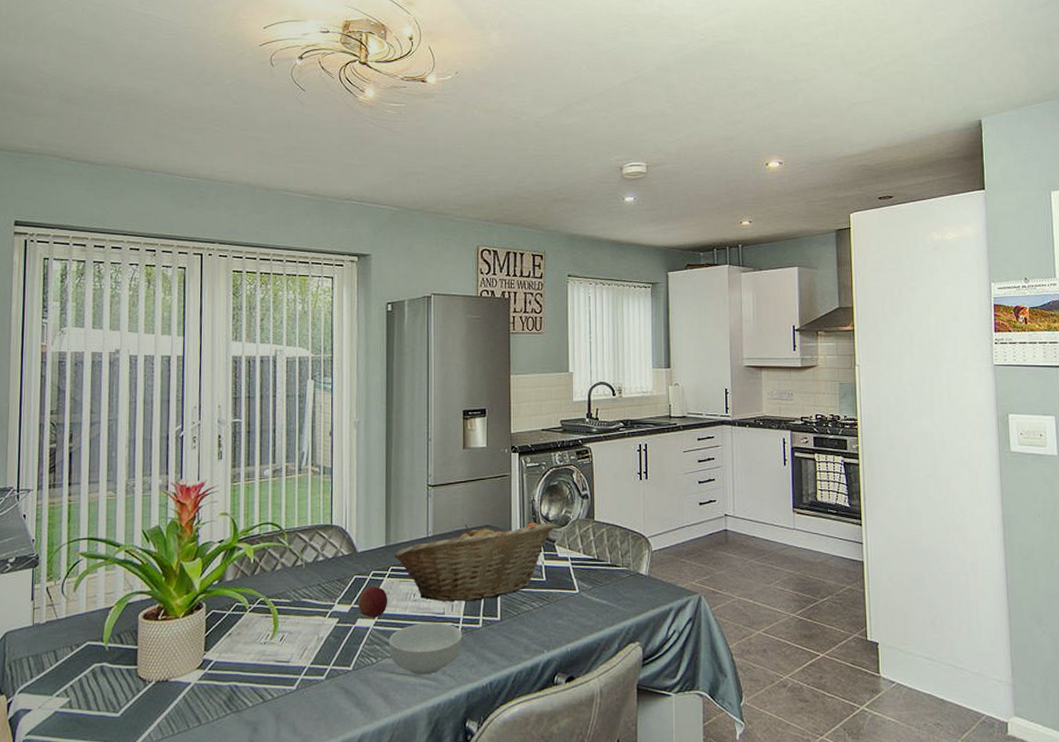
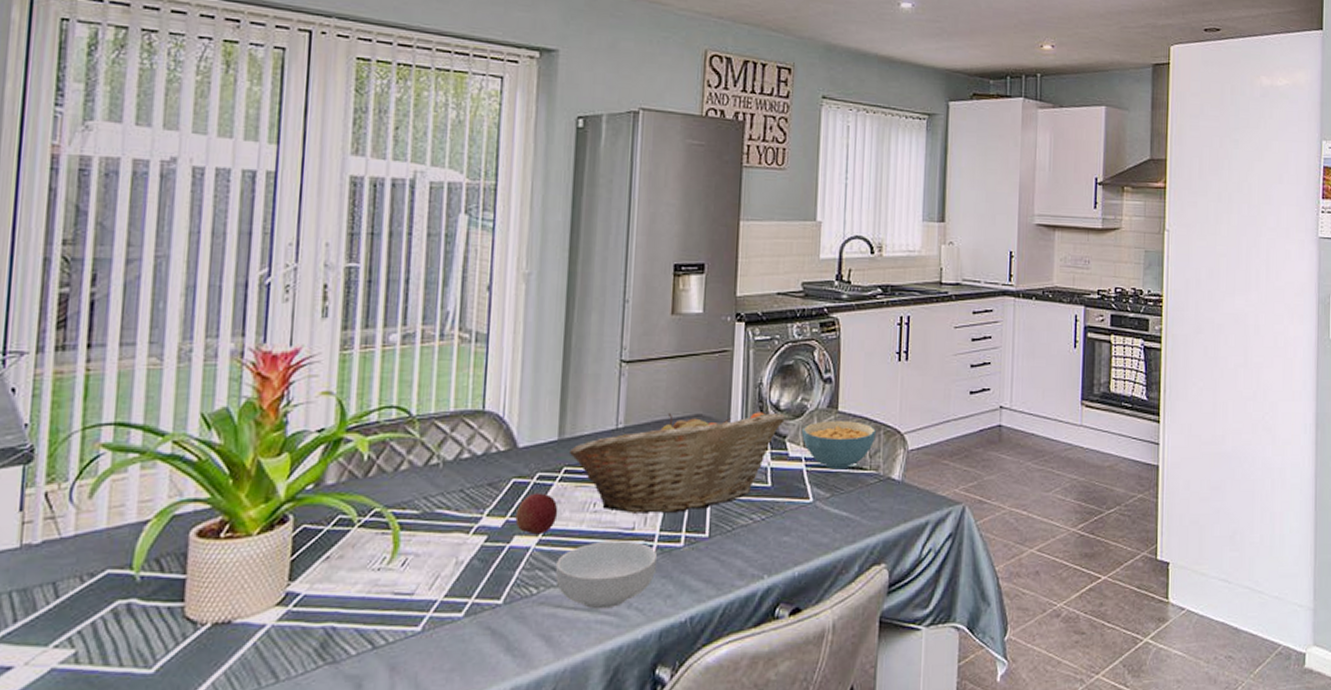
cereal bowl: none [567,528,625,567] -> present [802,421,876,470]

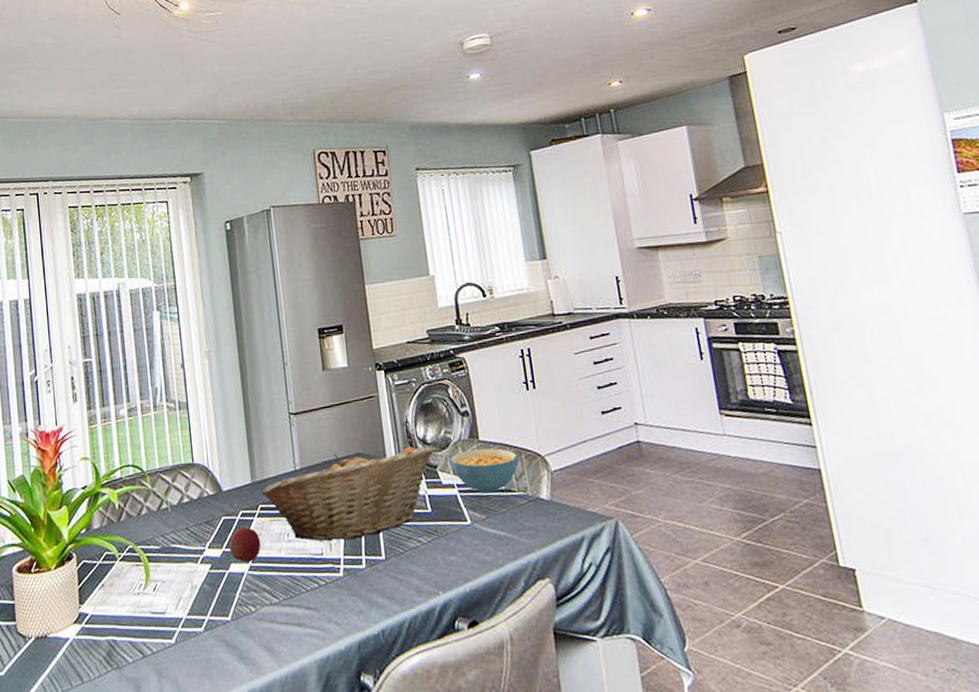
cereal bowl: present [556,541,658,610] -> none [266,564,347,624]

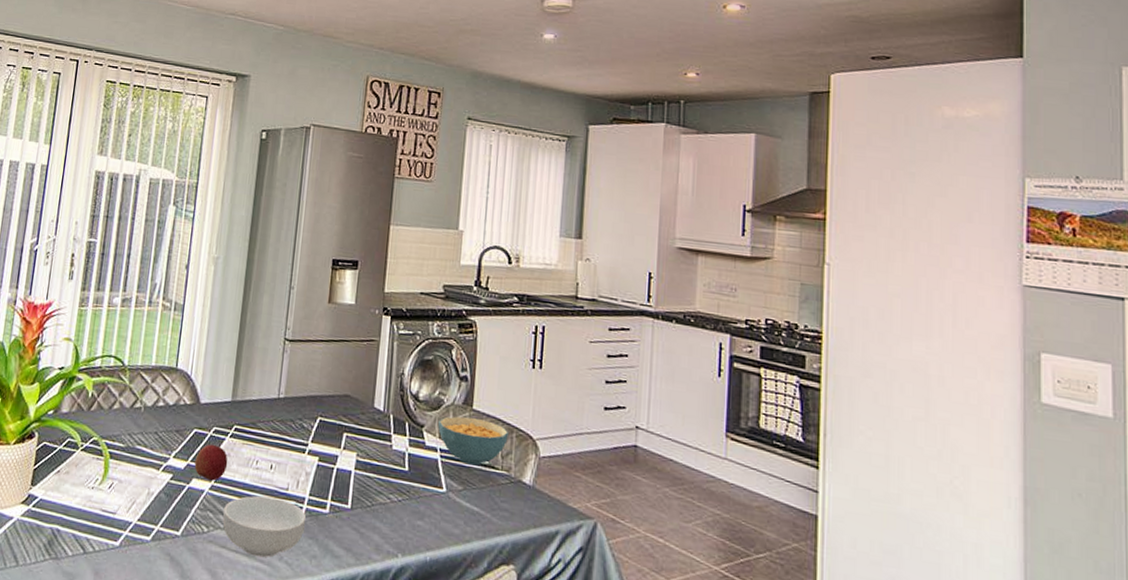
fruit basket: present [261,446,433,541] -> none [239,390,423,482]
cereal bowl: none [266,564,347,624] -> present [222,495,307,558]

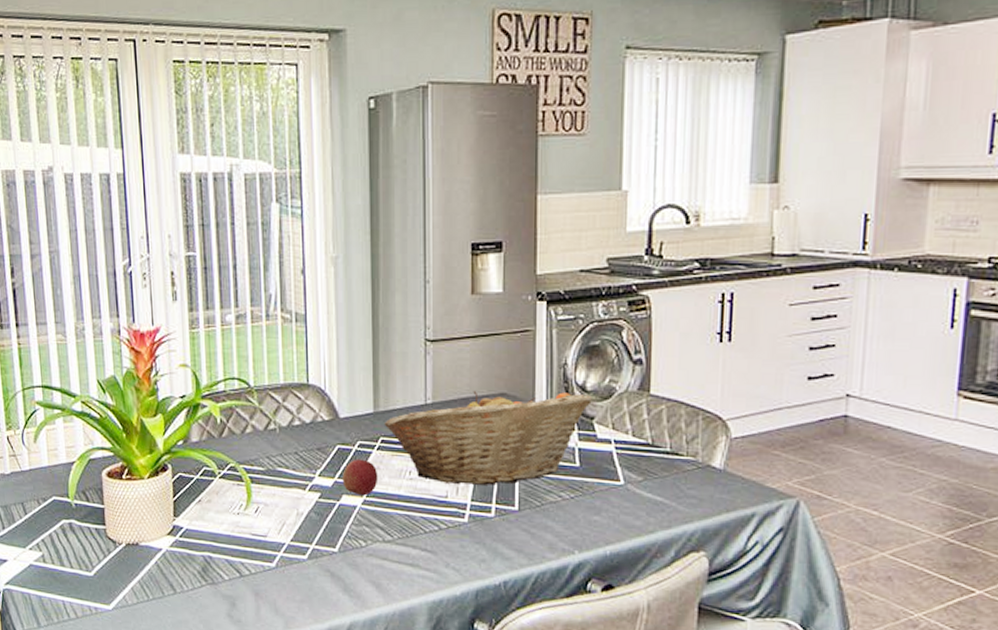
cereal bowl: present [222,495,307,558] -> none [380,506,471,566]
fruit basket: none [239,390,423,482] -> present [384,391,592,485]
cereal bowl: present [438,416,508,466] -> none [611,404,693,454]

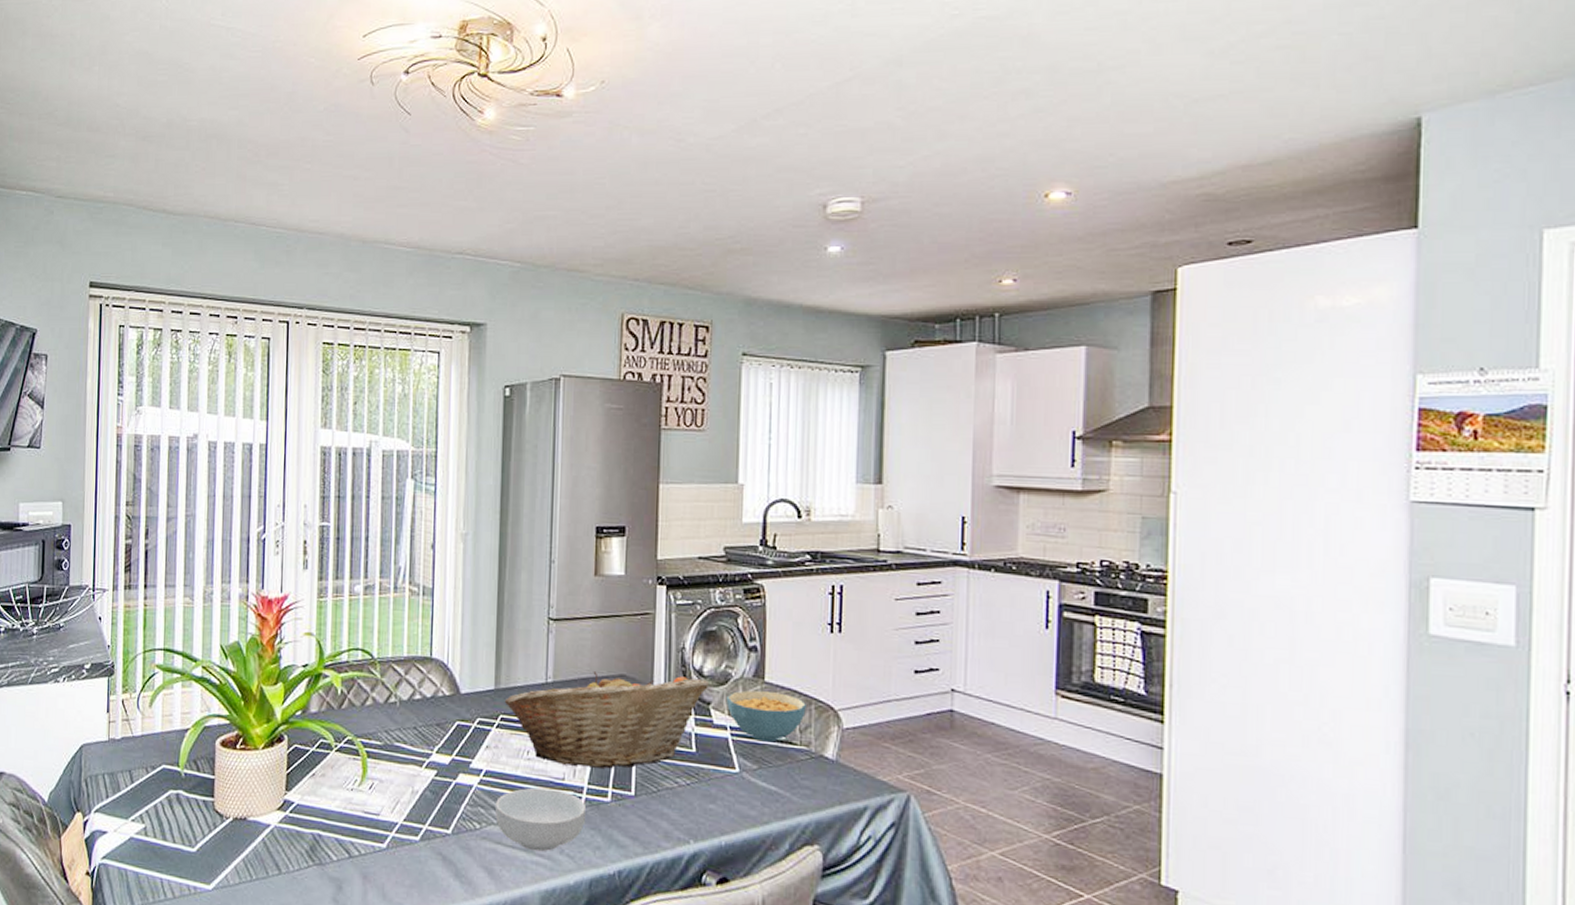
apple: present [342,459,378,496] -> none [460,736,496,775]
cereal bowl: none [380,506,471,566] -> present [495,787,587,852]
cereal bowl: none [611,404,693,454] -> present [727,690,806,743]

